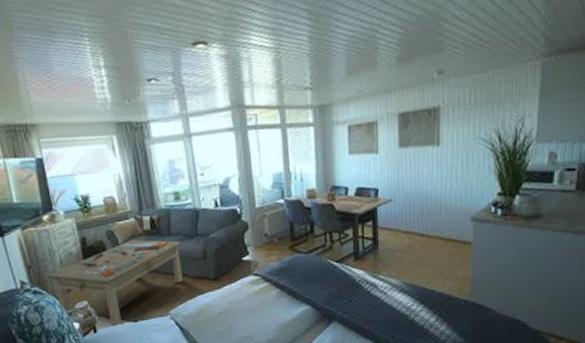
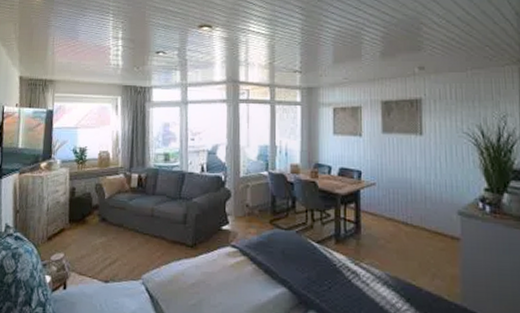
coffee table: present [47,239,183,329] -> none [31,195,166,287]

